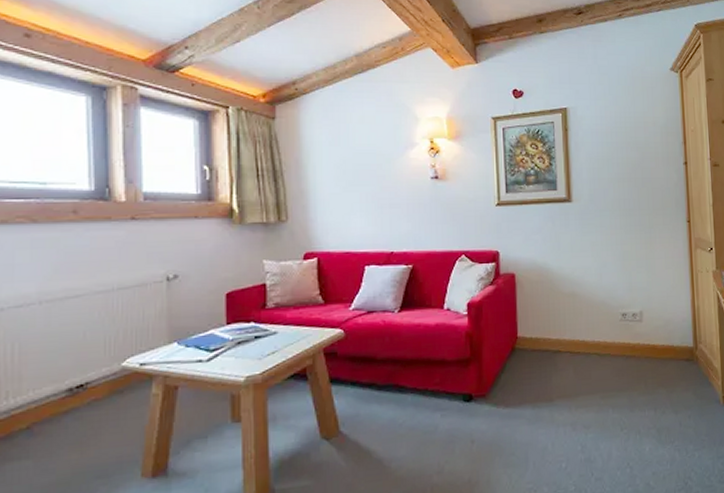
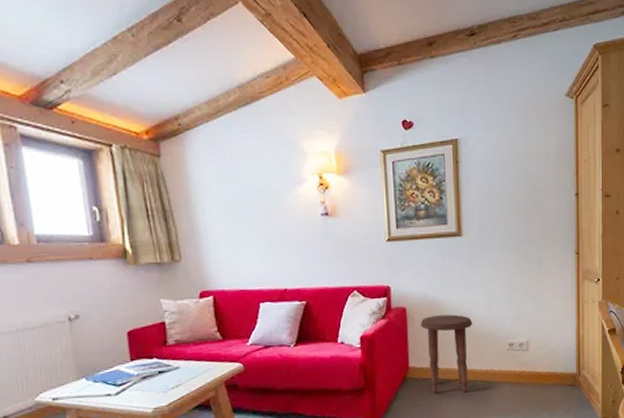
side table: none [529,281,584,366] -> present [420,314,473,393]

